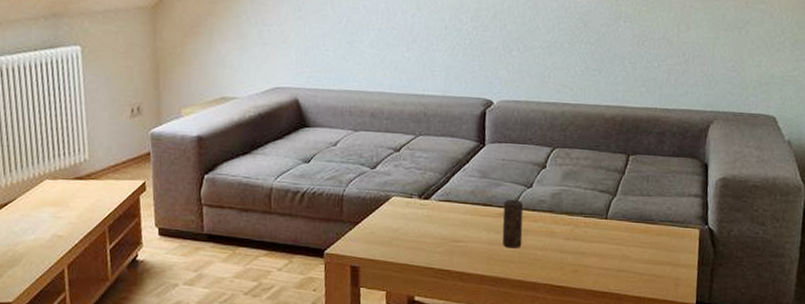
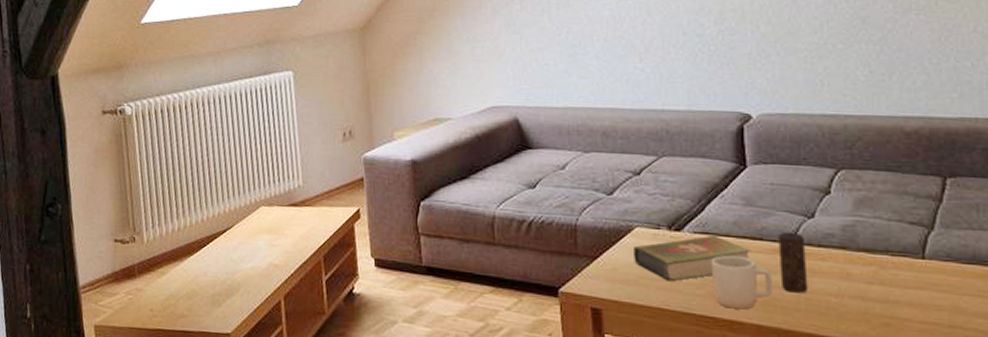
book: none [389,202,482,241] -> present [634,234,751,281]
mug: none [449,218,496,263] -> present [711,255,774,310]

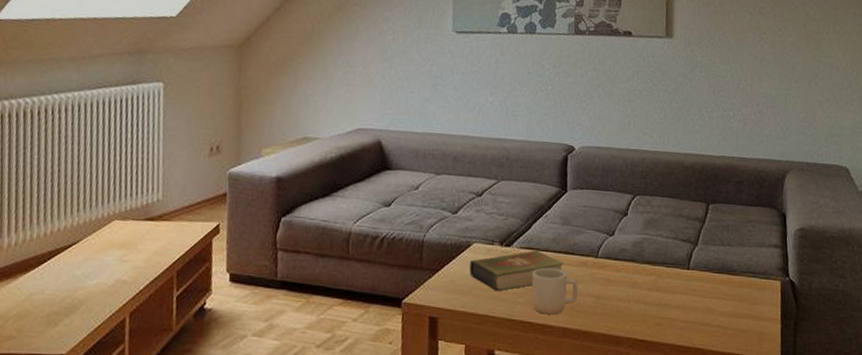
candle: present [778,231,808,293] -> none [584,247,606,299]

